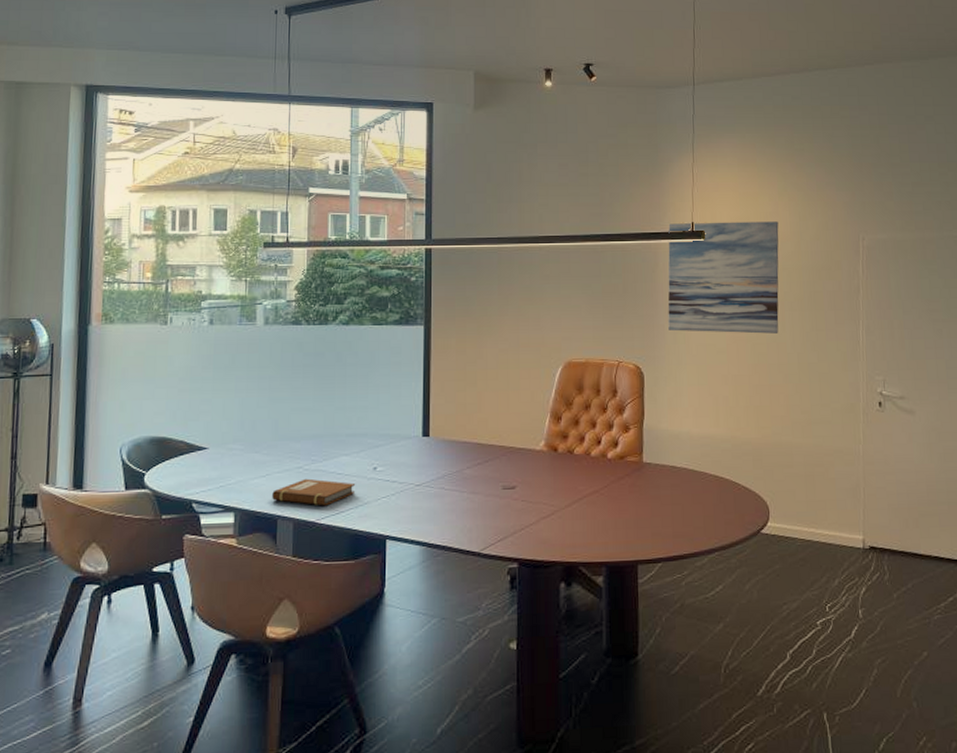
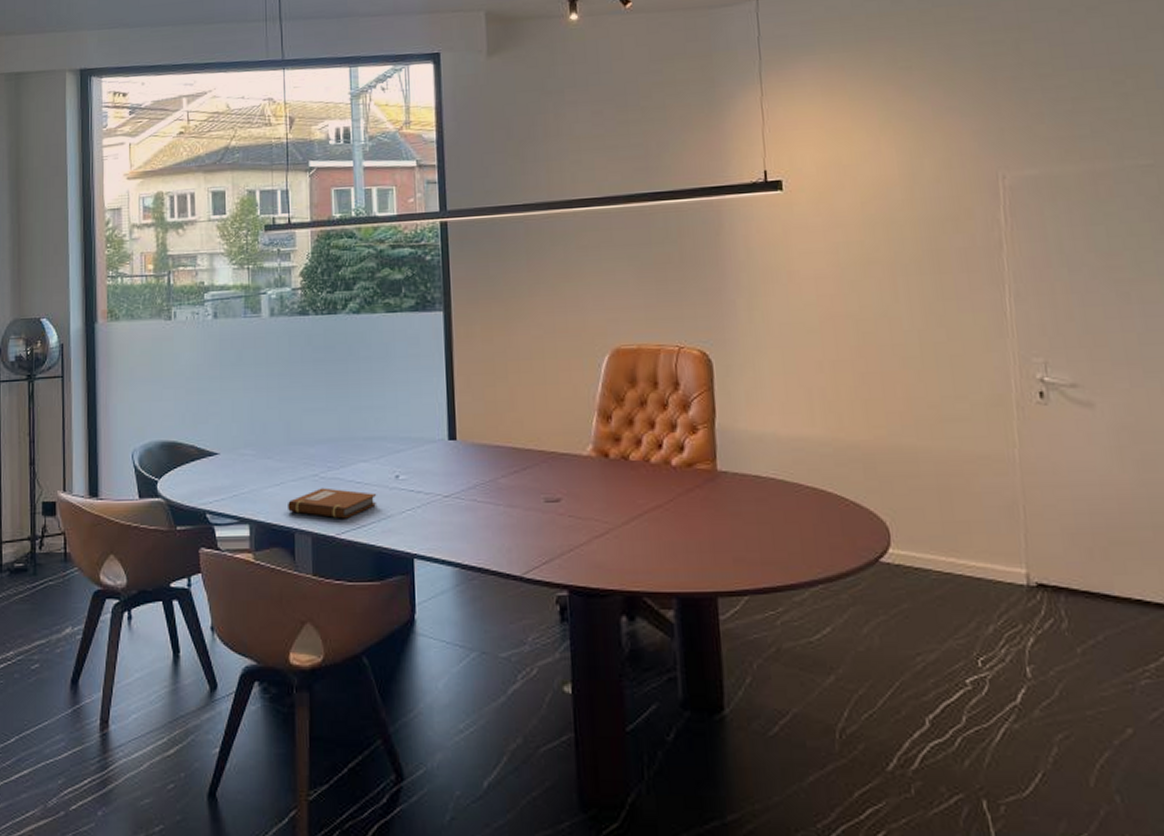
wall art: present [667,221,779,334] -> none [734,162,890,308]

